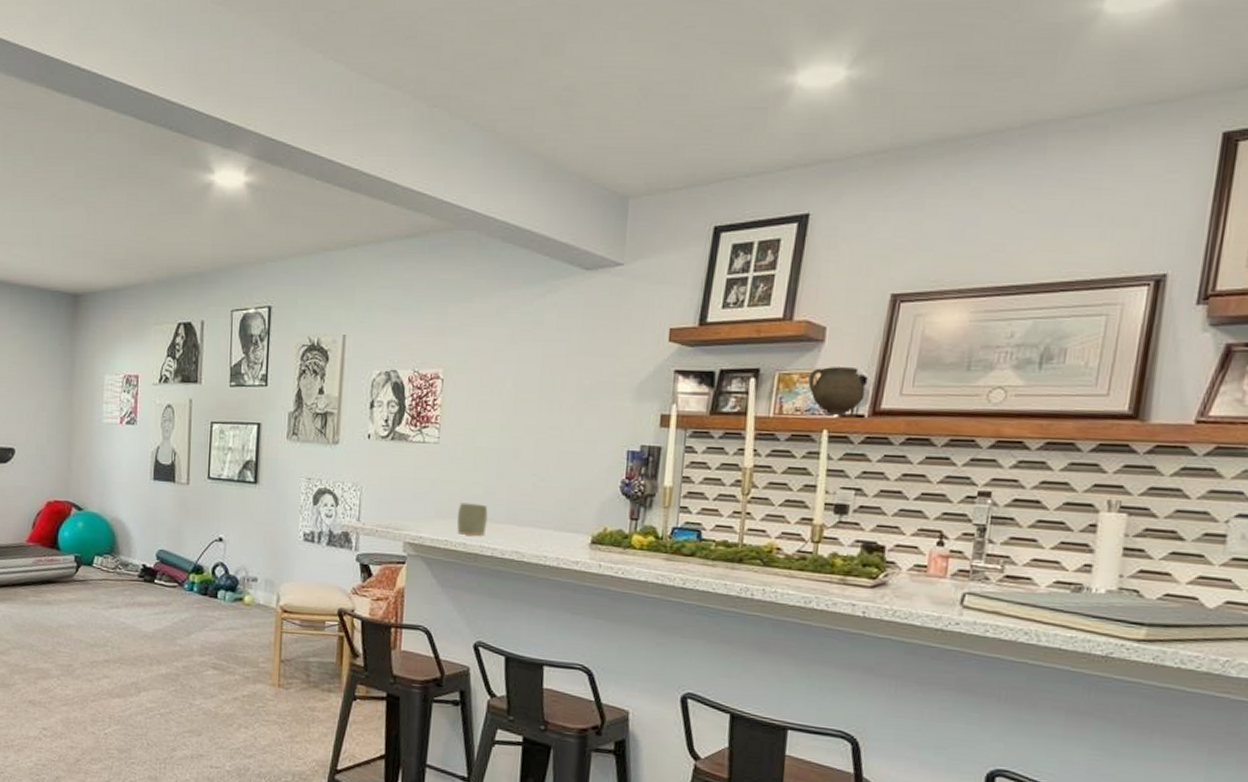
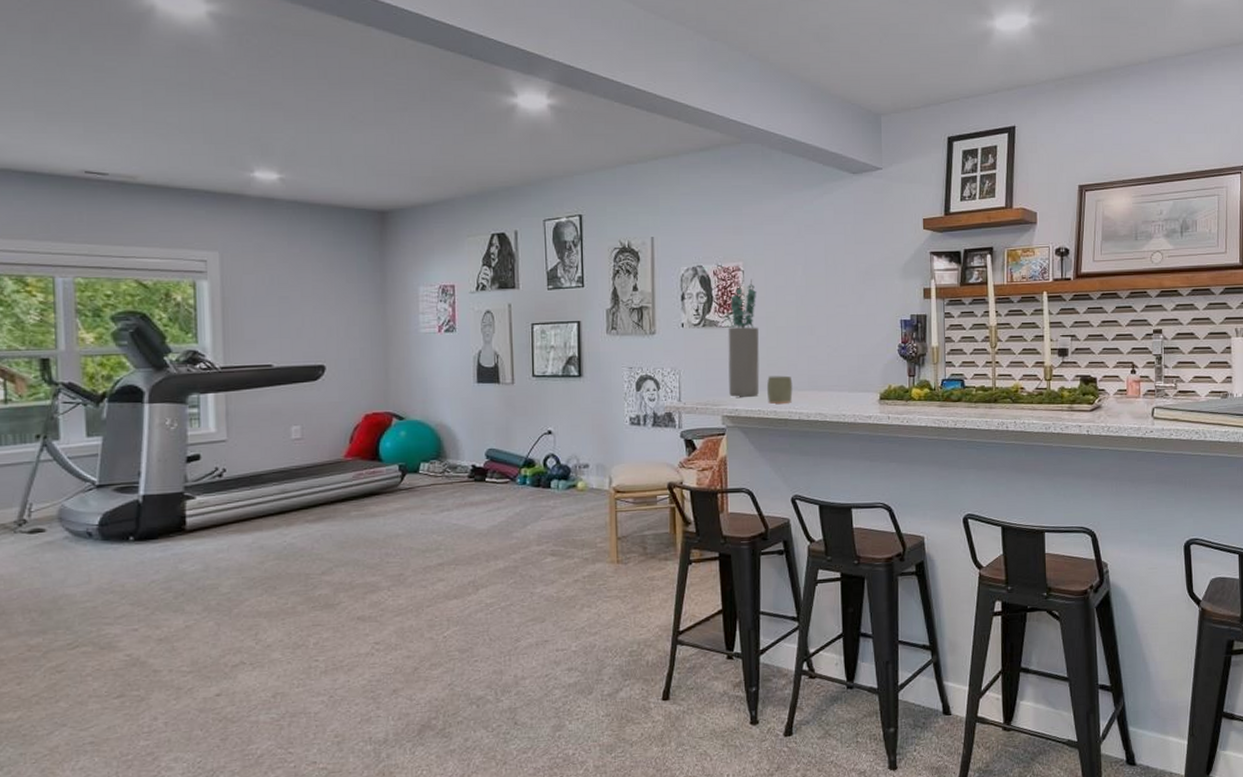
vase: none [414,389,457,525] -> present [728,279,760,397]
pottery: present [808,367,865,415] -> none [1029,242,1069,279]

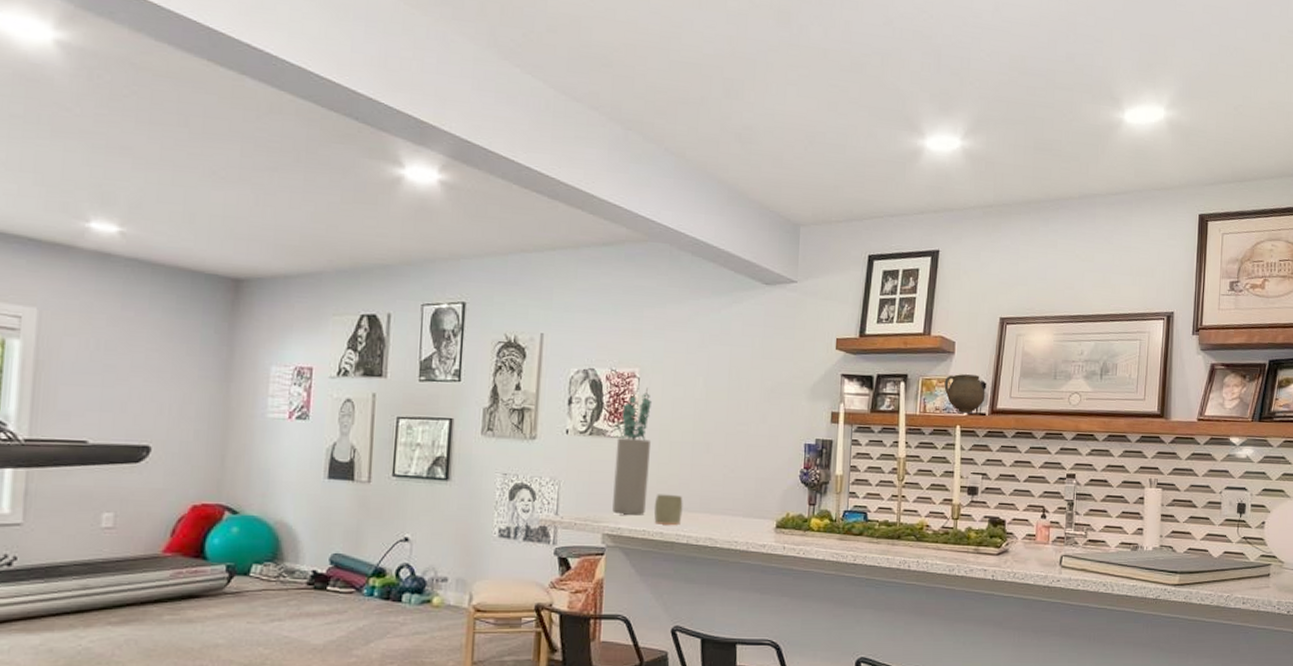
pottery: none [1029,242,1069,279] -> present [944,374,985,413]

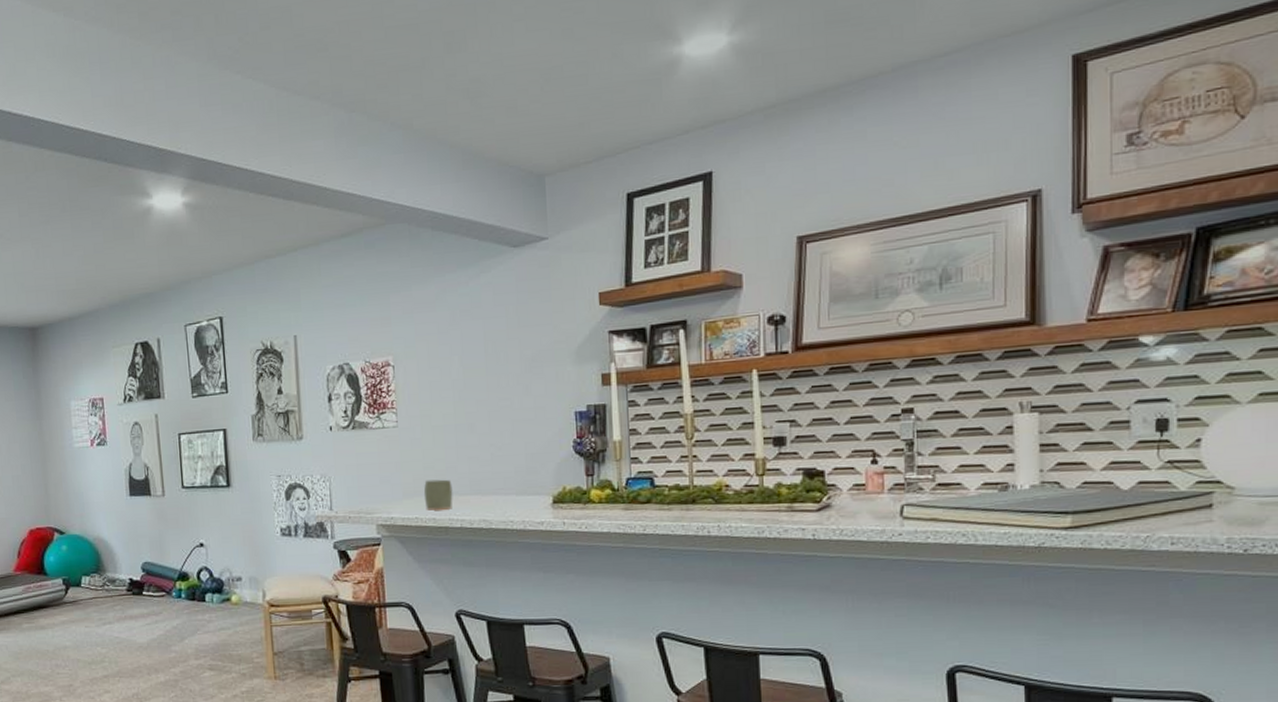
vase: present [612,387,653,515] -> none [379,374,416,505]
pottery: present [944,374,985,413] -> none [732,308,786,355]

